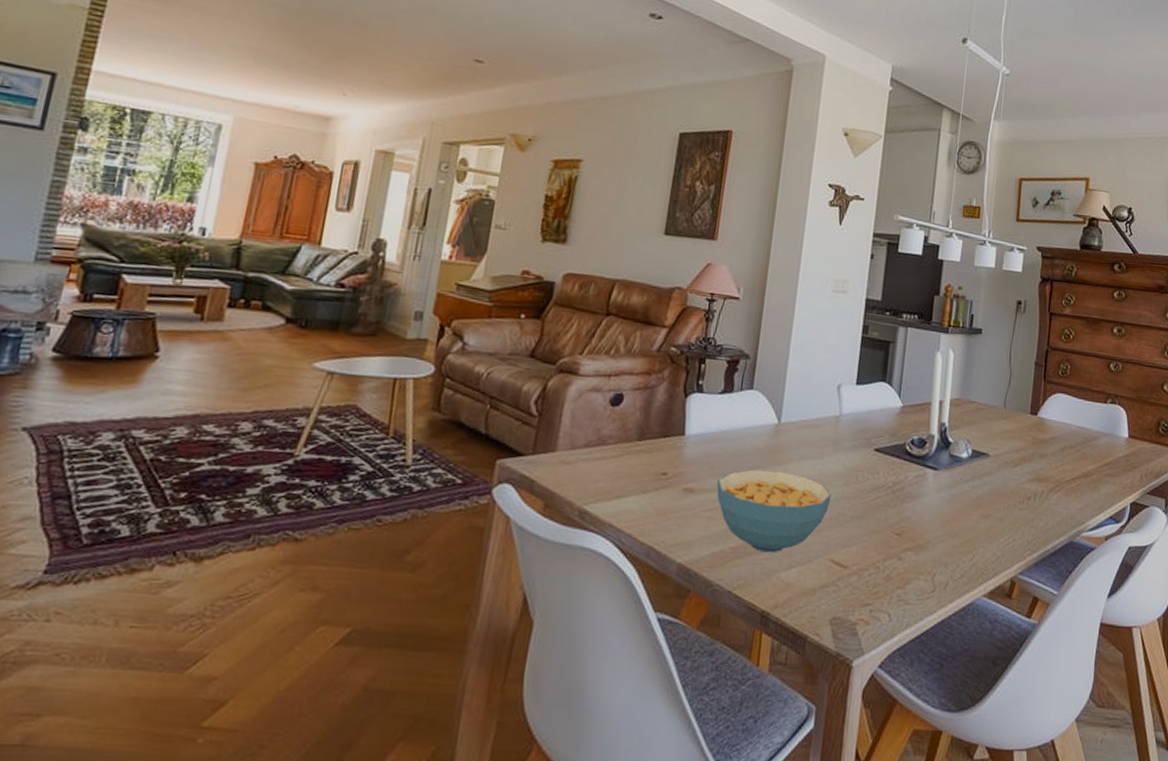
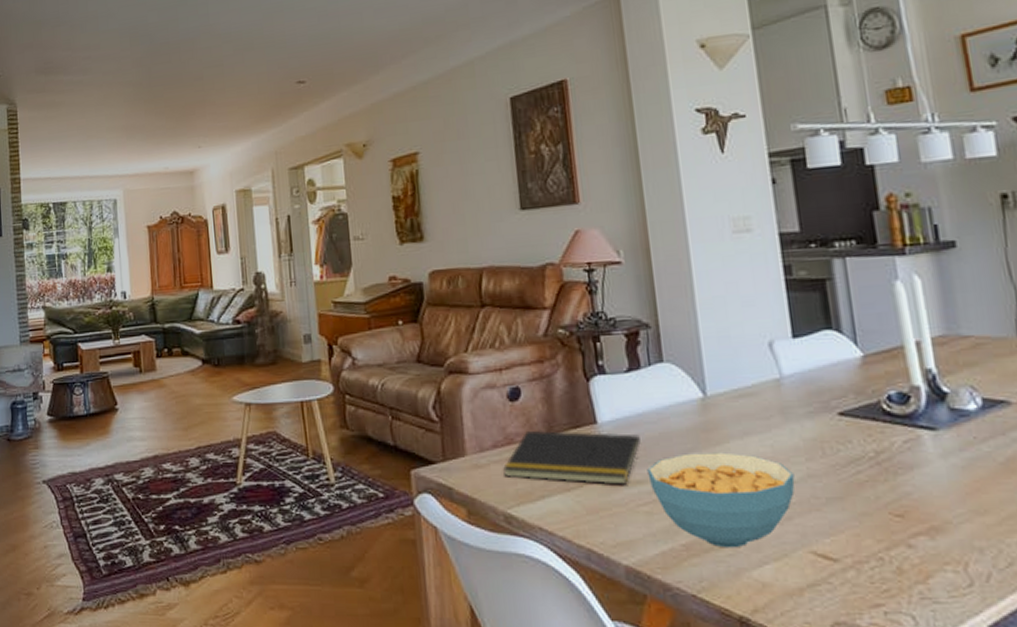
notepad: none [588,434,718,492] -> present [502,430,641,485]

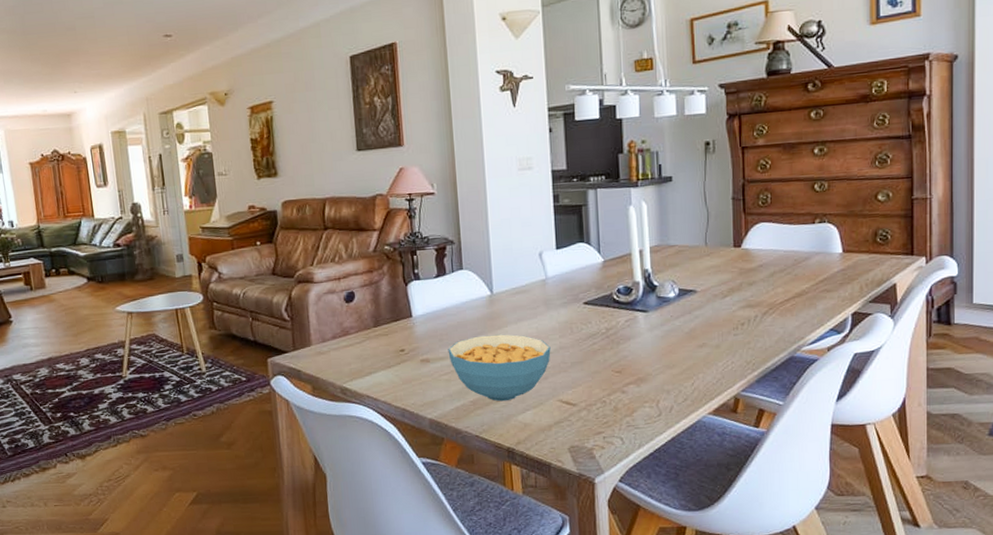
notepad: present [502,430,641,485] -> none [339,323,444,362]

